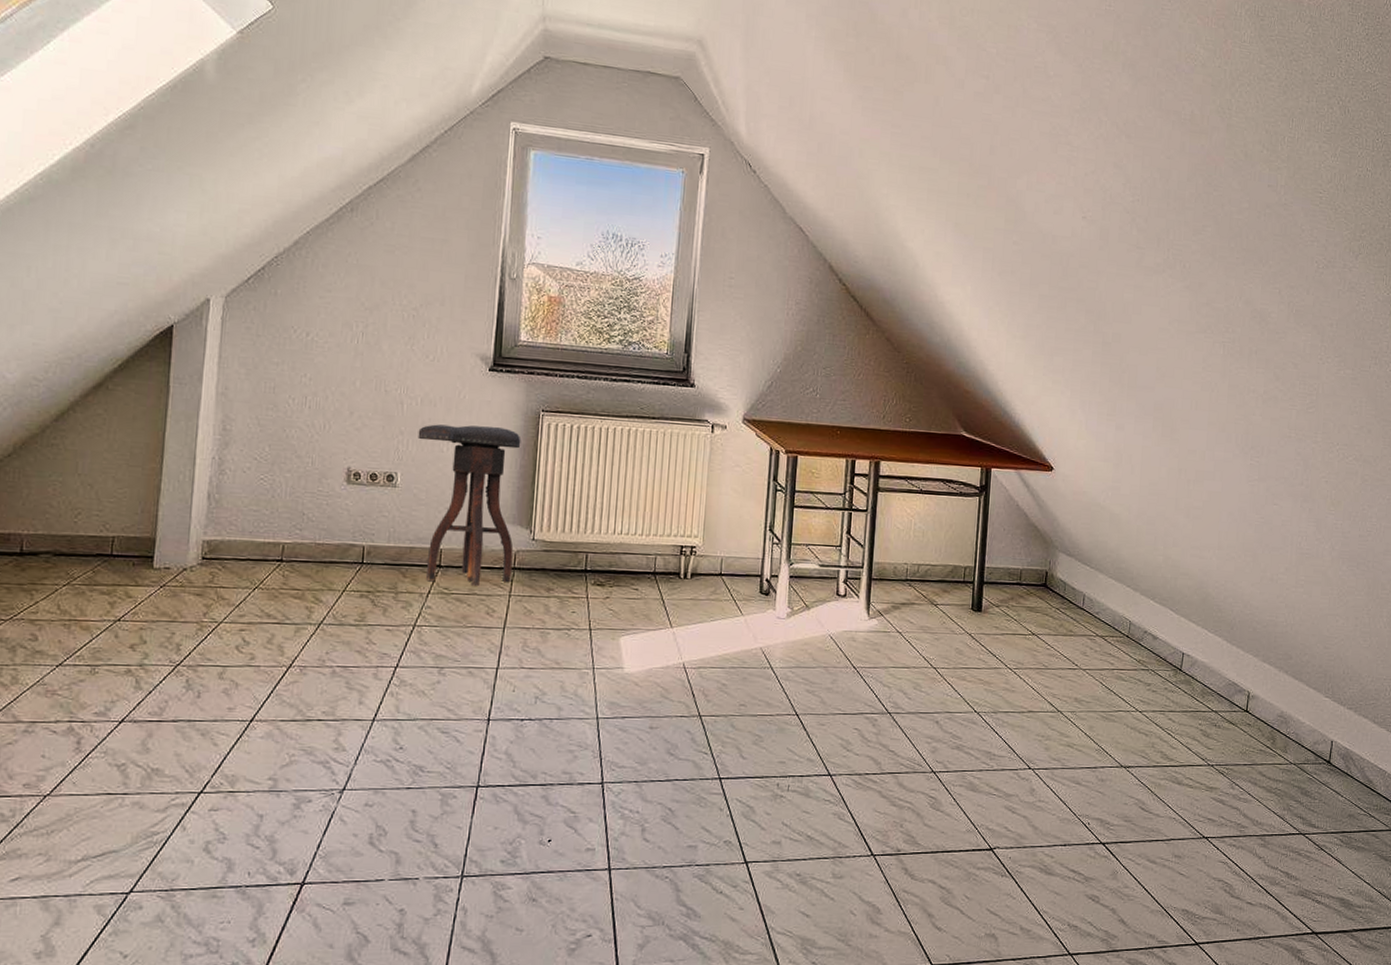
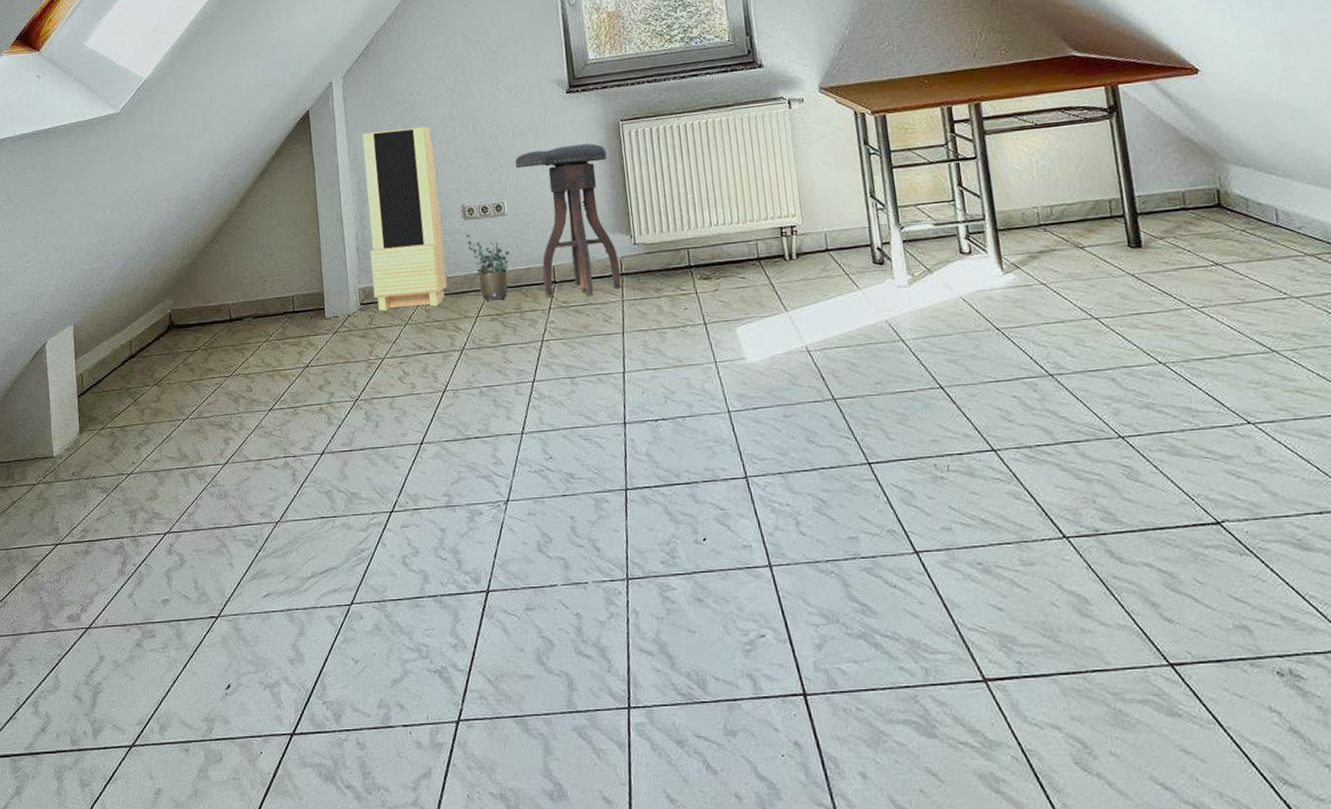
storage cabinet: none [220,365,327,573] -> present [362,126,447,311]
potted plant: none [345,500,395,578] -> present [465,234,510,301]

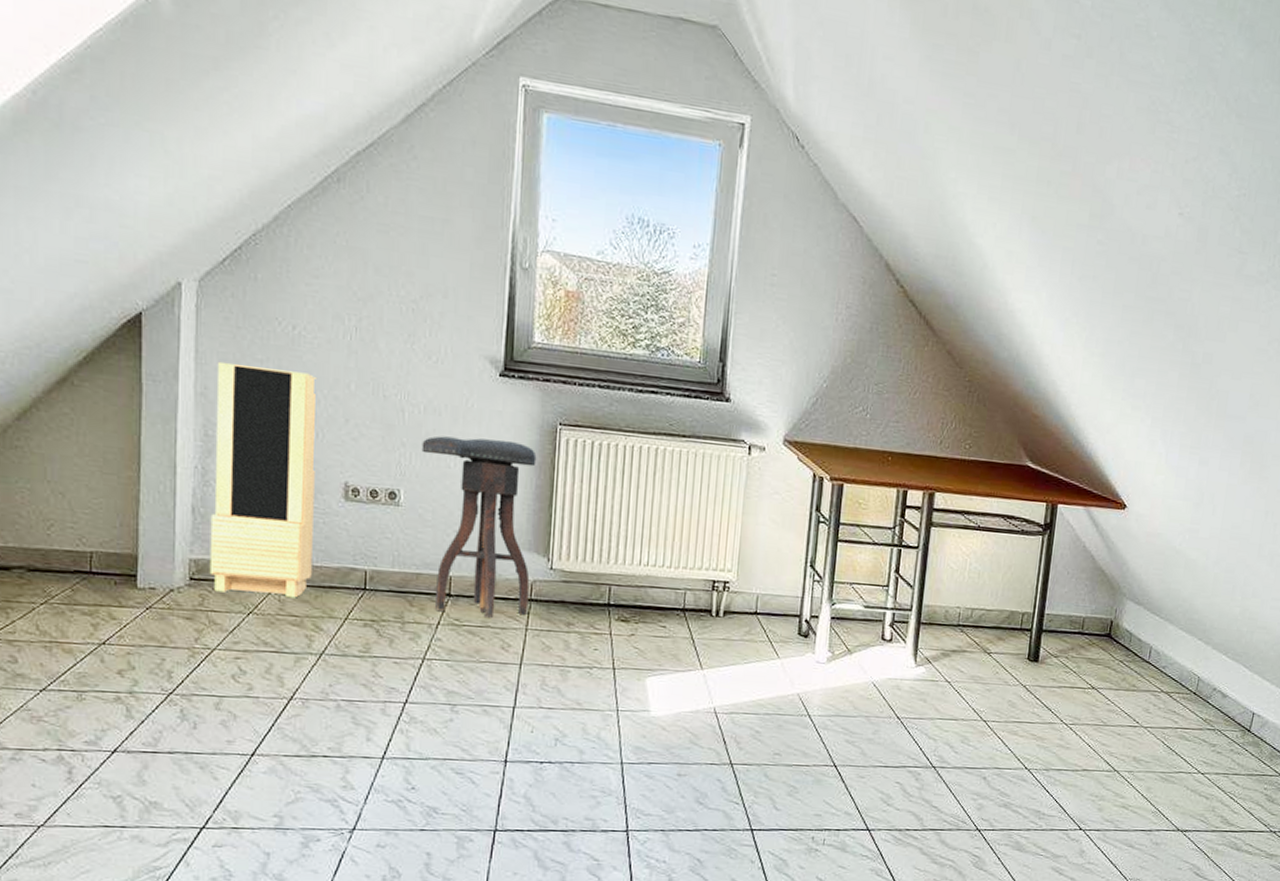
potted plant: present [465,234,510,301] -> none [344,519,399,605]

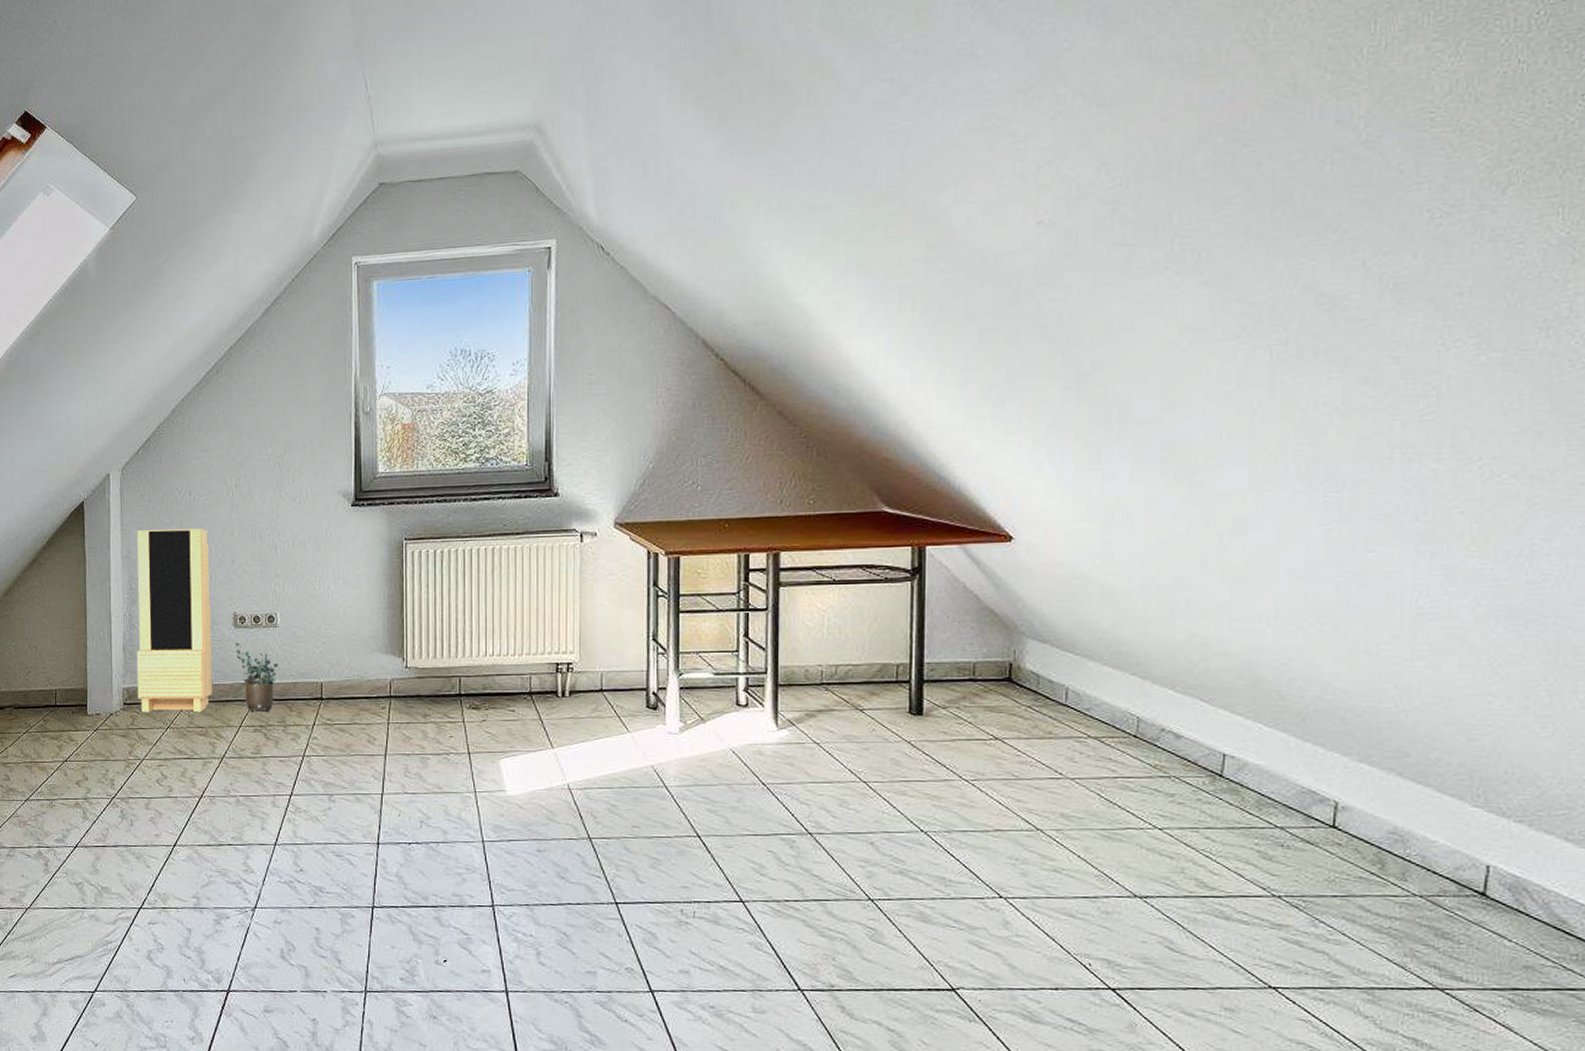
potted plant: none [344,519,399,605] -> present [234,643,279,713]
stool: present [421,436,537,619] -> none [292,559,389,717]

